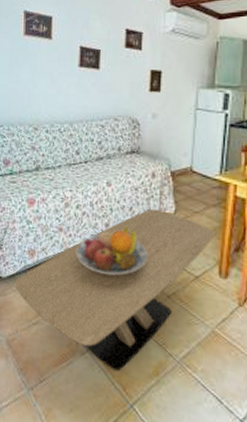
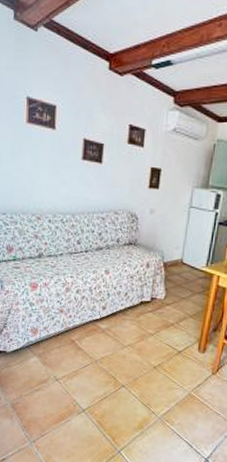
coffee table: present [15,208,216,372] -> none [19,294,198,426]
fruit bowl: present [76,224,147,275] -> none [75,307,139,350]

